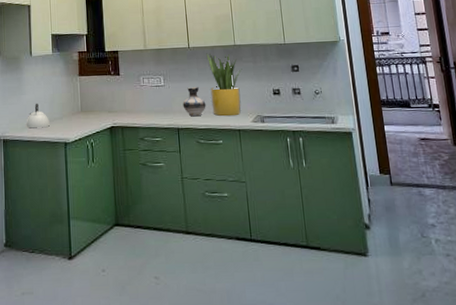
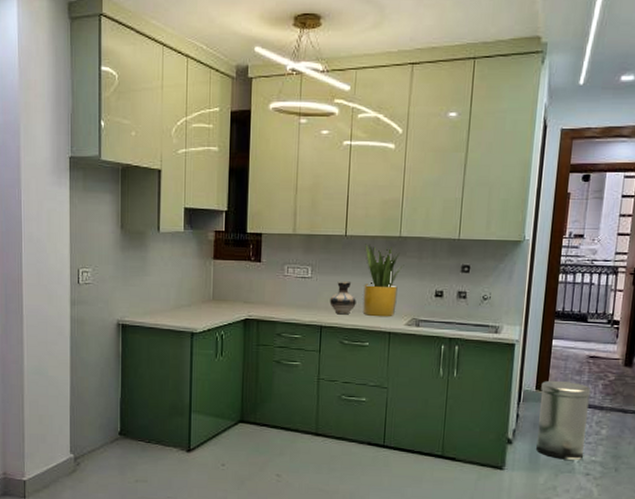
kettle: present [25,103,51,129] -> none [147,286,177,315]
pedal bin: none [384,163,439,242] -> present [536,380,591,460]

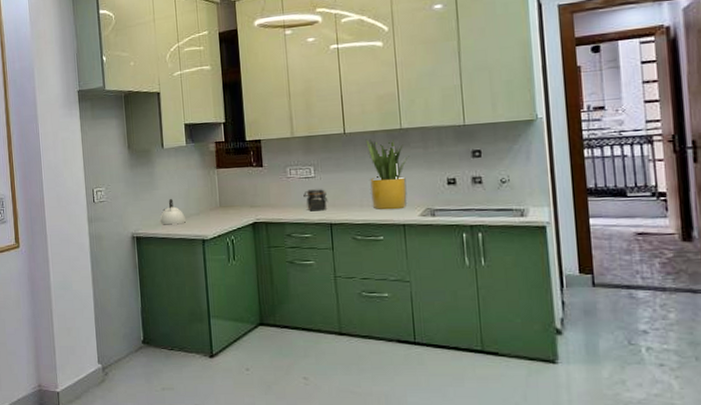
kettle: none [147,286,177,315] -> present [158,198,187,225]
jar: none [298,289,322,313] -> present [303,188,328,211]
ceramic jug: present [329,281,356,315] -> none [336,177,365,211]
pedal bin: present [536,380,591,460] -> none [585,261,651,349]

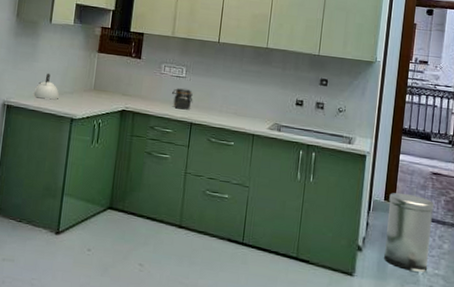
planter: present [365,139,410,210] -> none [230,51,270,120]
pedal bin: none [585,261,651,349] -> present [384,192,435,272]

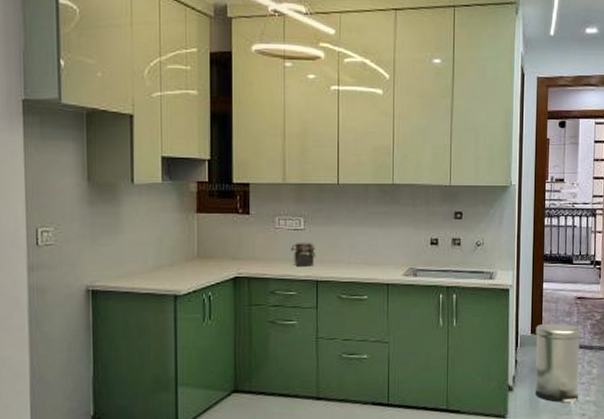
kettle: present [32,73,60,100] -> none [122,245,157,277]

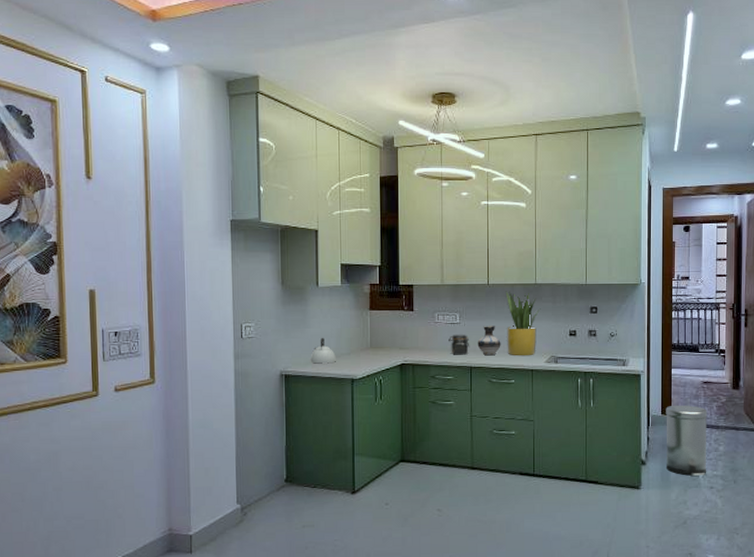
kettle: none [122,245,157,277] -> present [309,337,337,364]
ceramic jug: none [325,231,352,268] -> present [477,325,501,356]
planter: none [358,192,399,268] -> present [506,291,541,356]

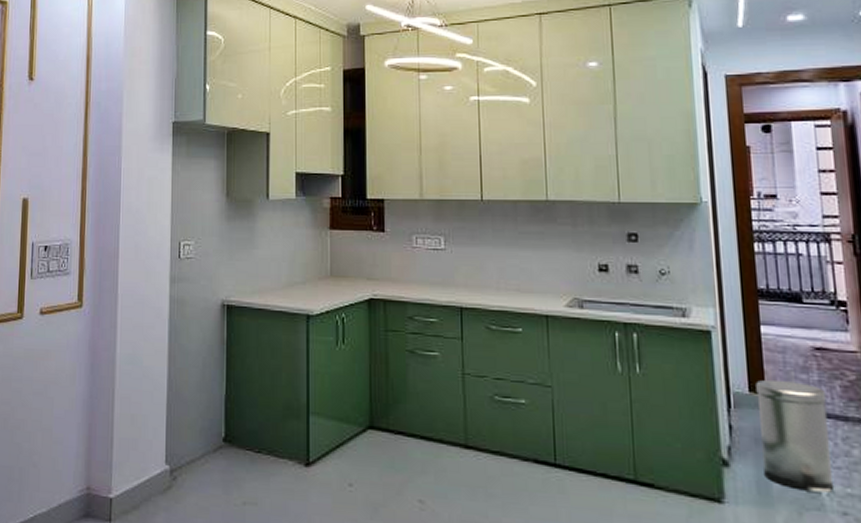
kettle: present [309,337,337,364] -> none [256,261,290,294]
jar: present [449,334,470,355] -> none [431,263,460,291]
ceramic jug: present [477,325,501,356] -> none [469,253,502,294]
planter: present [506,291,541,356] -> none [506,209,556,297]

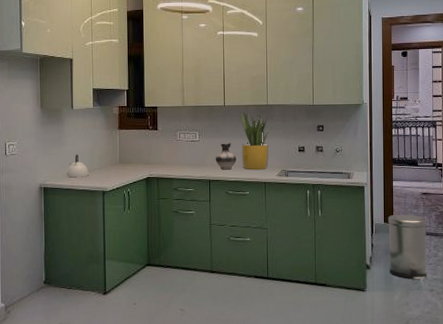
kettle: none [256,261,290,294] -> present [65,154,90,178]
ceramic jug: none [469,253,502,294] -> present [215,142,237,170]
planter: none [506,209,556,297] -> present [240,111,273,170]

